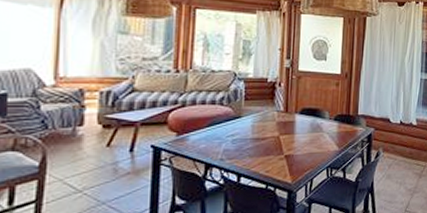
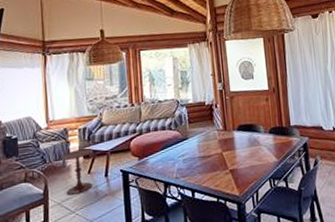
side table: none [70,115,118,172] -> present [61,147,94,196]

